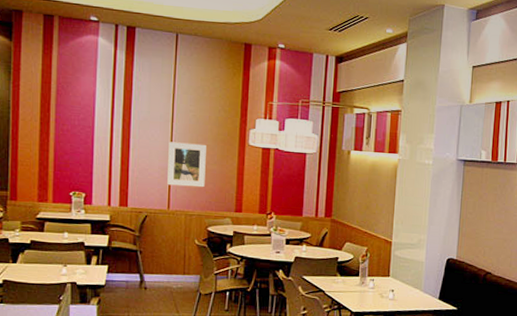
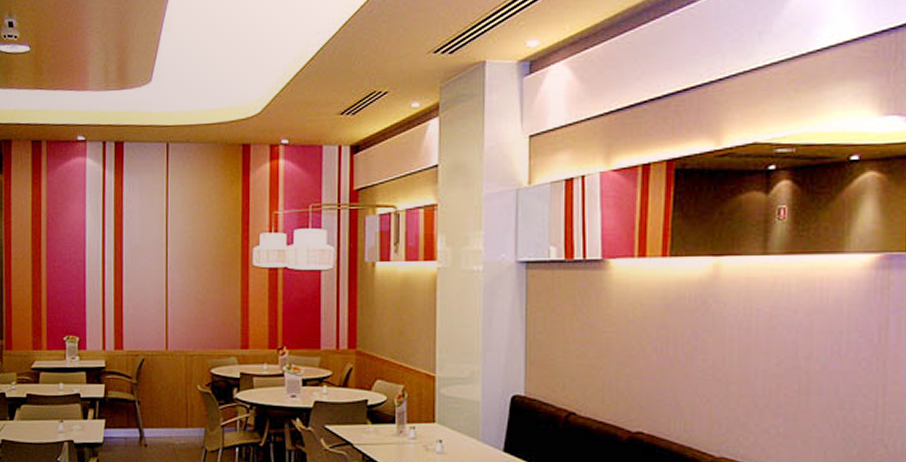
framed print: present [167,141,206,188] -> none [164,269,205,322]

